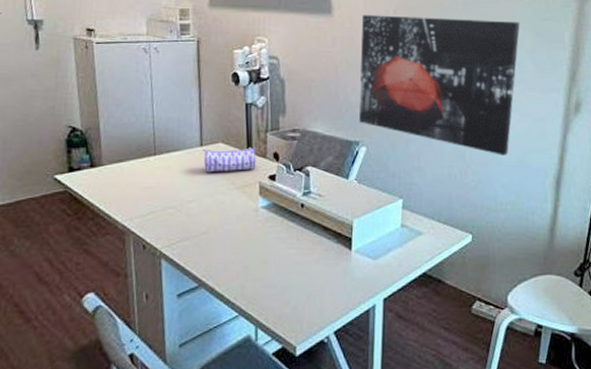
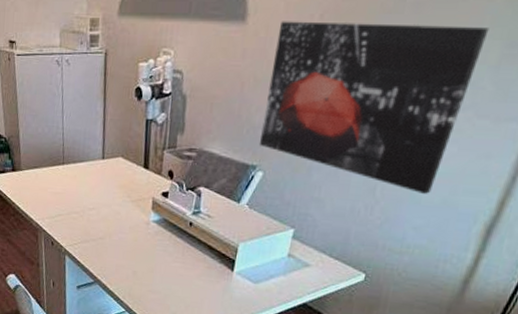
pencil case: present [202,147,256,173] -> none [104,162,152,185]

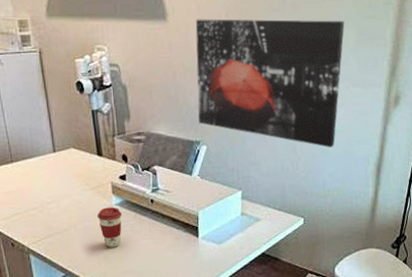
coffee cup: none [132,222,158,265] -> present [97,207,122,248]

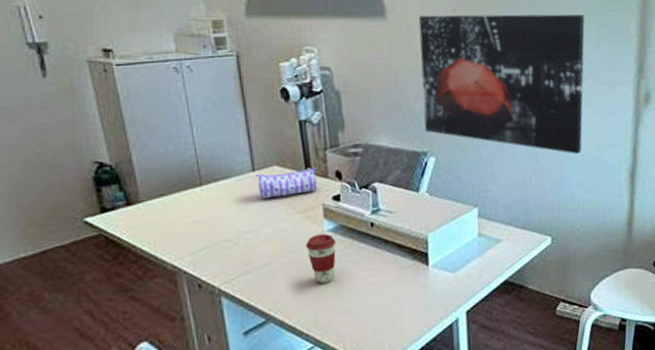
pencil case: none [56,151,107,176] -> present [255,167,318,199]

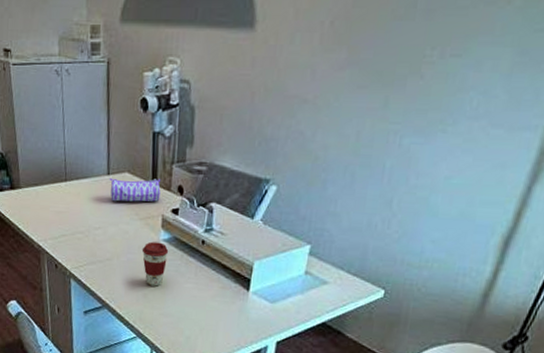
wall art: present [418,14,585,154] -> none [271,28,500,206]

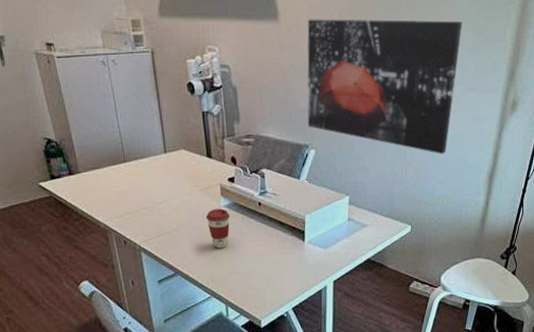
pencil case: present [109,177,161,202] -> none [167,153,216,177]
wall art: none [271,28,500,206] -> present [307,19,463,154]

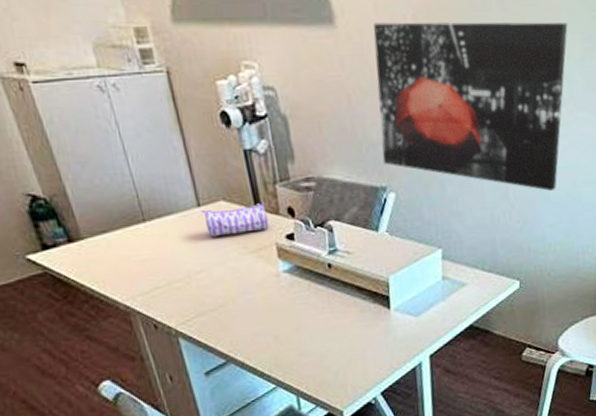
pencil case: none [167,153,216,177] -> present [201,203,269,237]
coffee cup: present [205,208,231,249] -> none [260,274,294,326]

